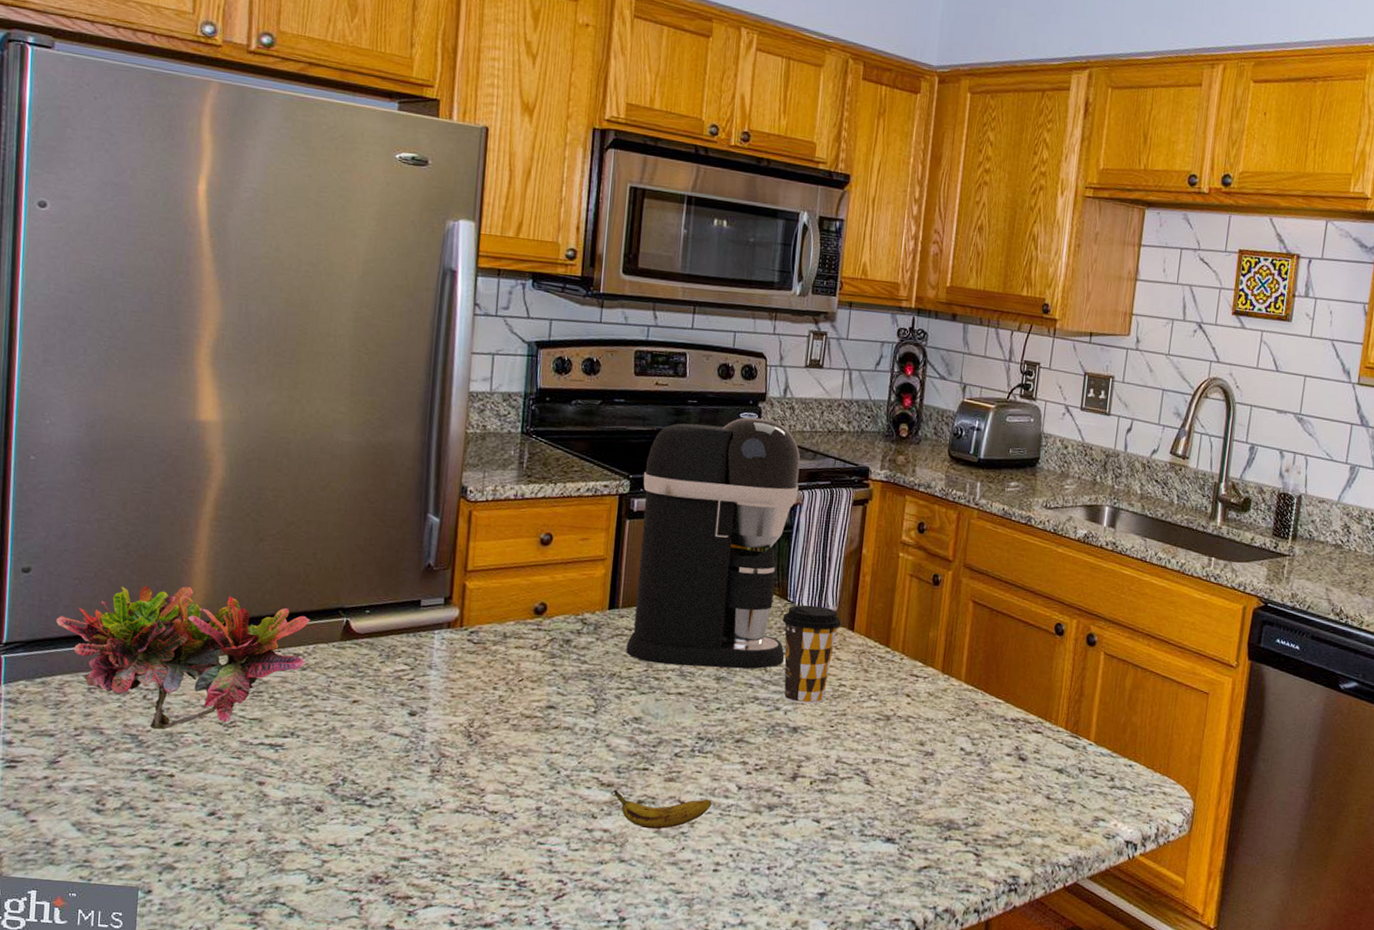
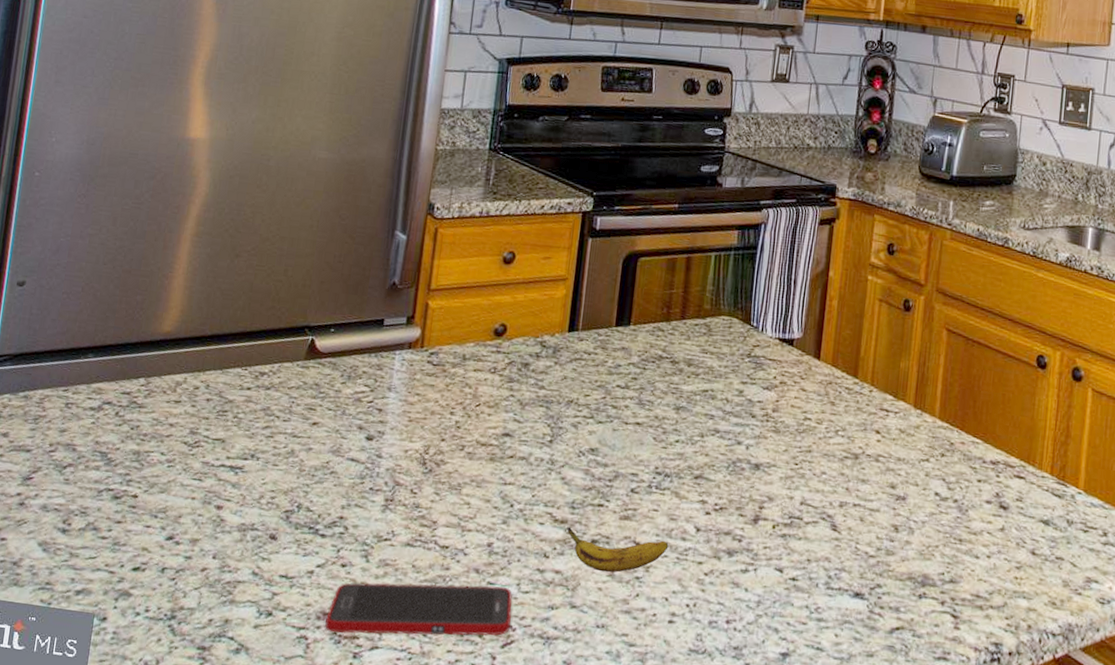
plant: present [55,585,310,730] -> none [42,300,277,448]
cell phone: none [378,845,563,894] -> present [325,582,512,636]
coffee maker: present [626,417,801,669] -> none [584,132,766,399]
coffee cup: present [782,604,842,704] -> none [745,330,807,439]

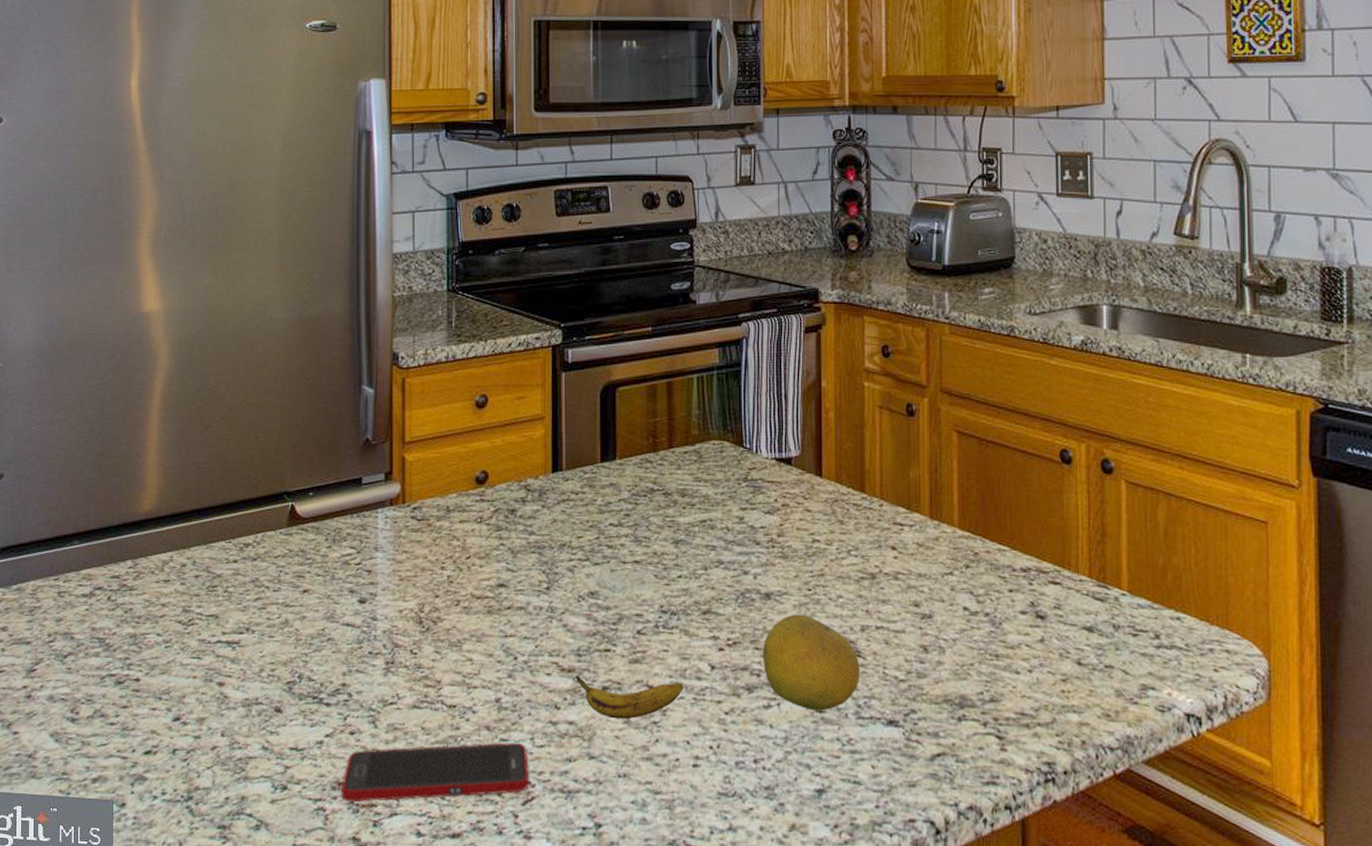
fruit: none [745,485,835,579] -> present [762,614,861,711]

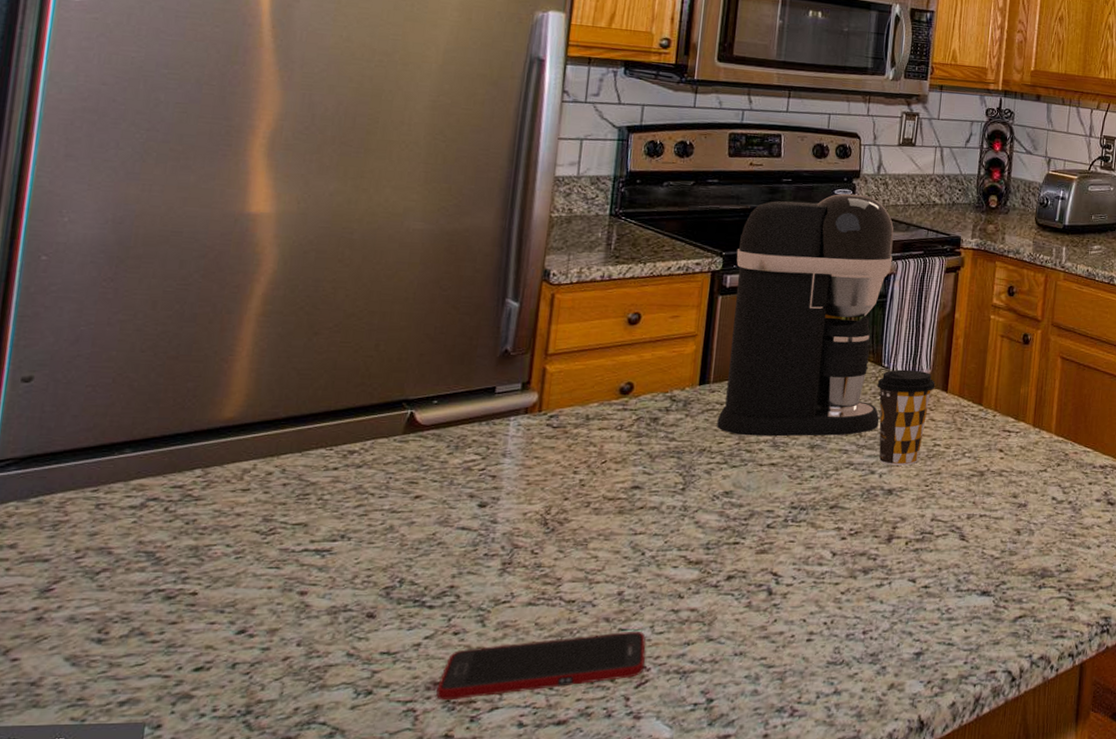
coffee maker: none [574,247,747,530] -> present [717,193,894,437]
banana: present [575,675,684,720] -> none [702,567,806,604]
coffee cup: none [740,451,807,565] -> present [877,369,936,466]
fruit: present [762,614,861,711] -> none [880,506,964,587]

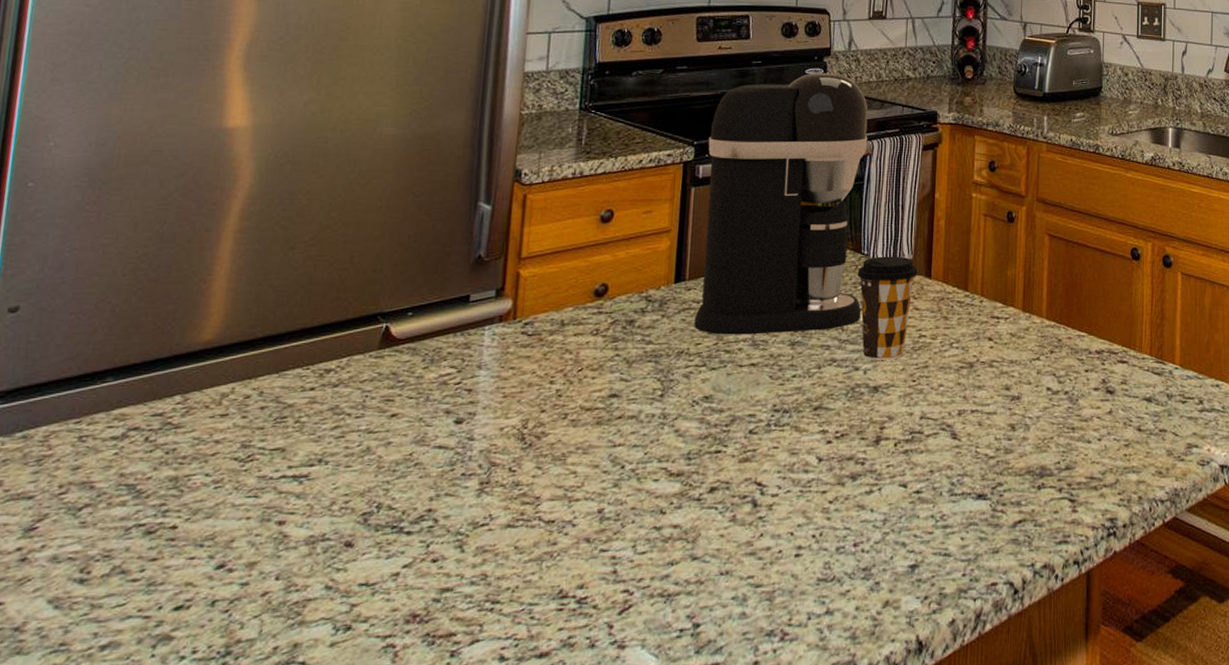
cell phone: present [436,632,646,701] -> none [416,552,628,635]

